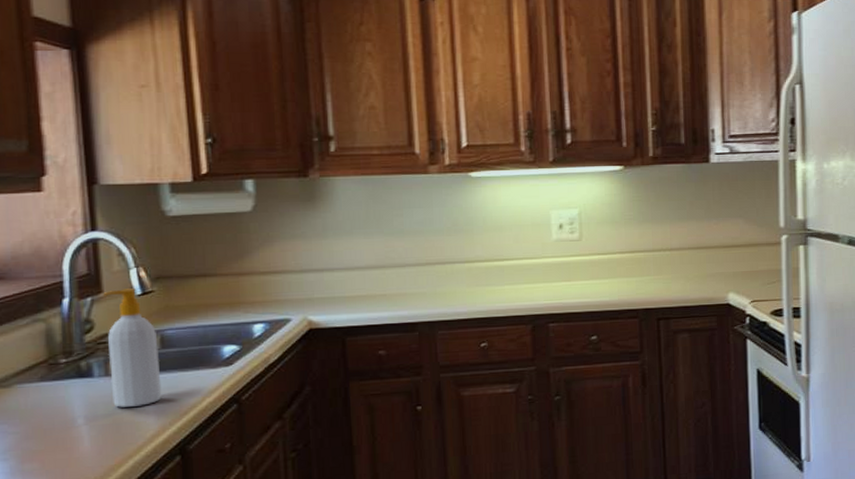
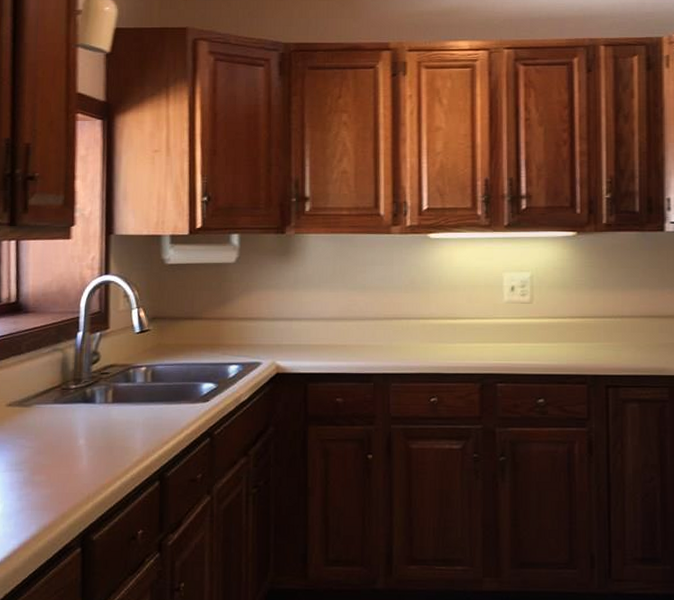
soap bottle: present [103,288,162,408] -> none [109,326,149,433]

